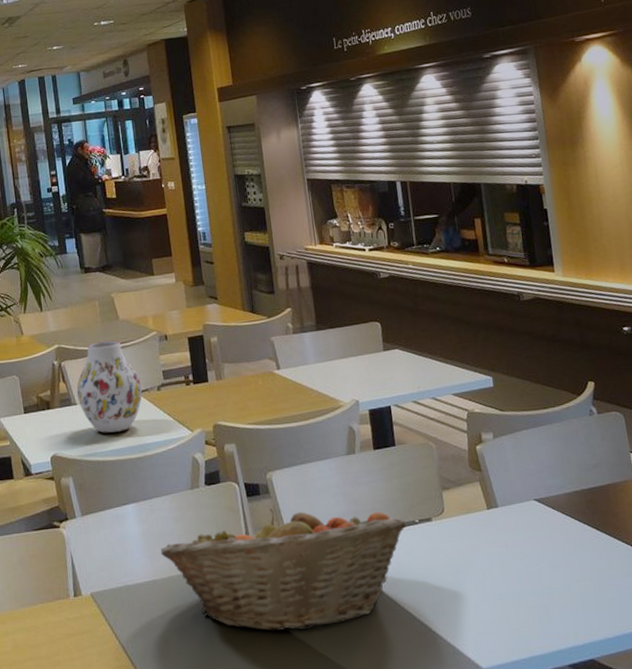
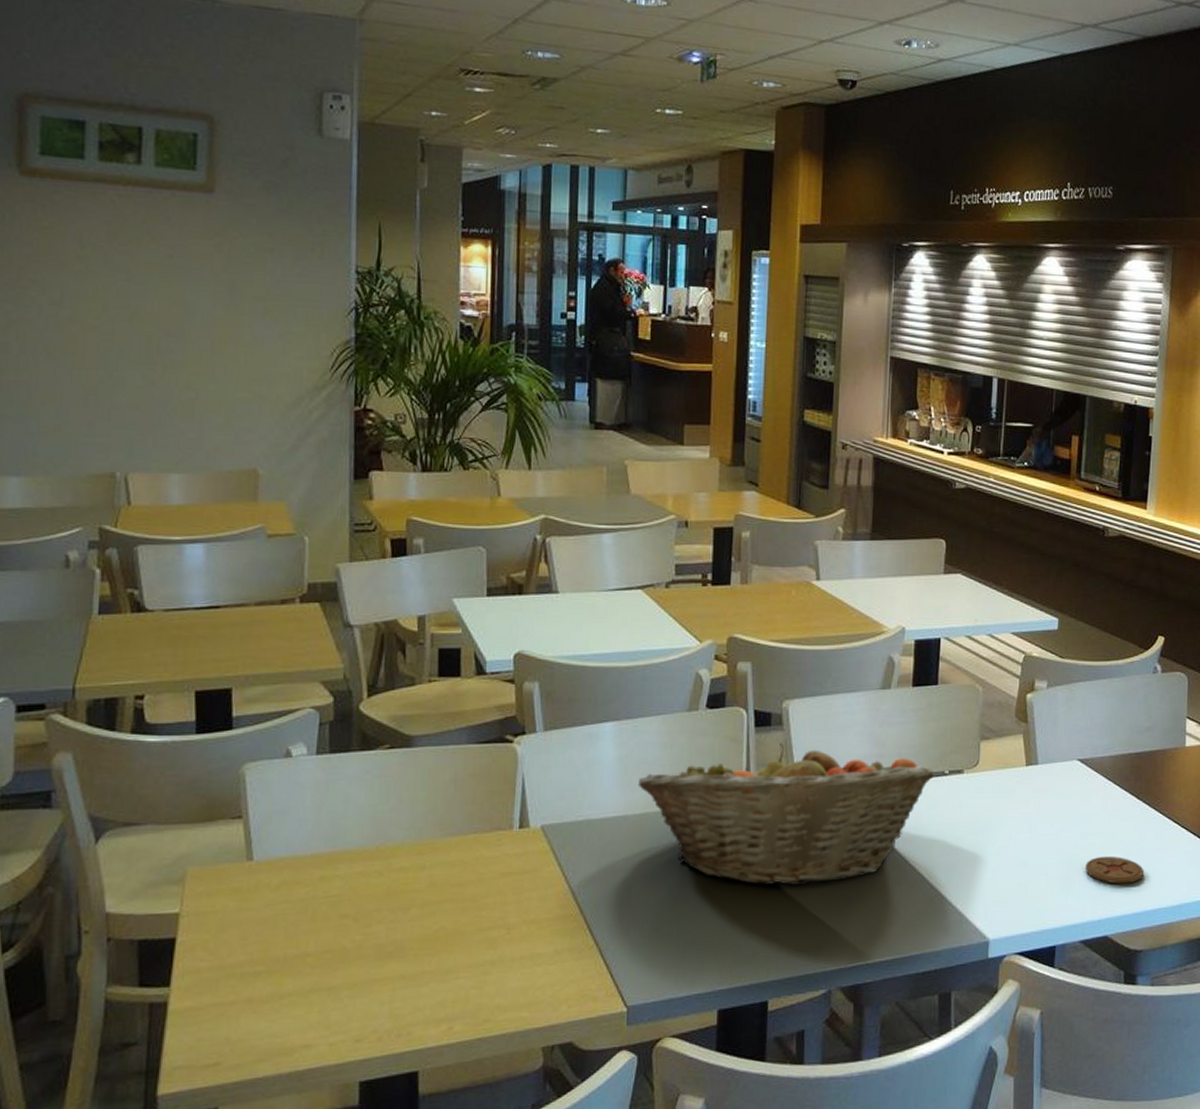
vase: present [76,340,142,433] -> none [560,518,646,632]
coaster: none [560,584,619,611] -> present [1085,856,1145,884]

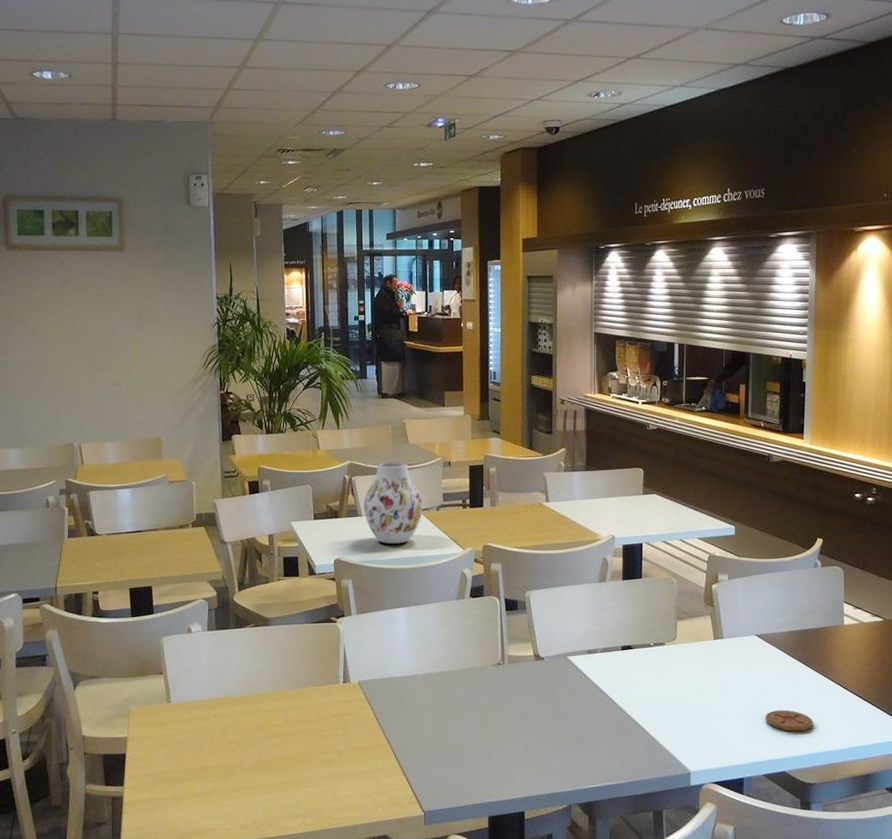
vase: none [560,518,646,632] -> present [363,462,422,544]
fruit basket: present [637,743,934,886] -> none [423,622,642,728]

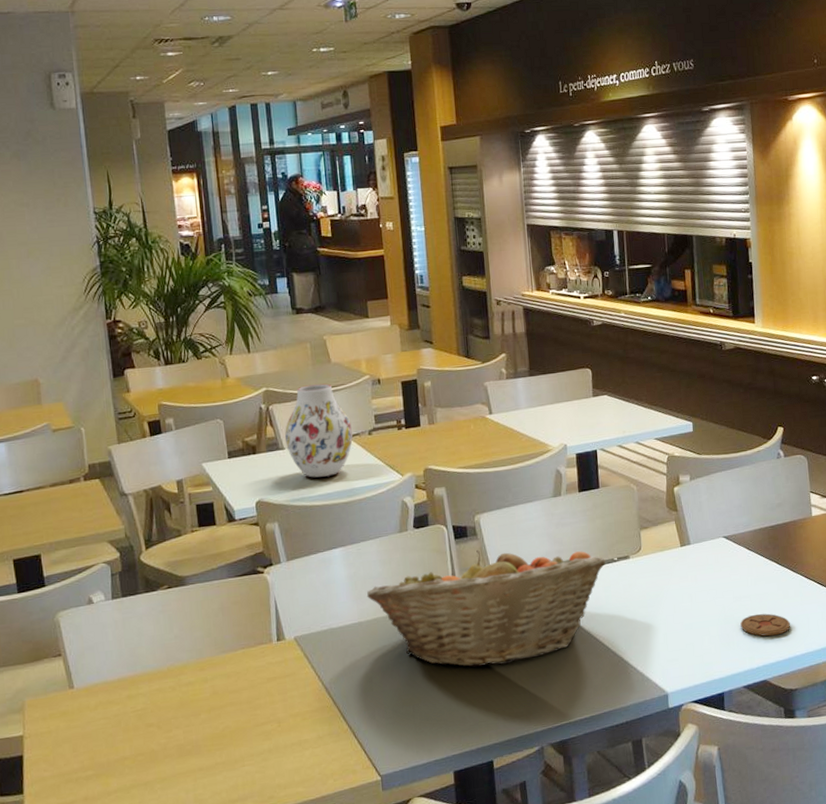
fruit basket: none [423,622,642,728] -> present [366,550,606,667]

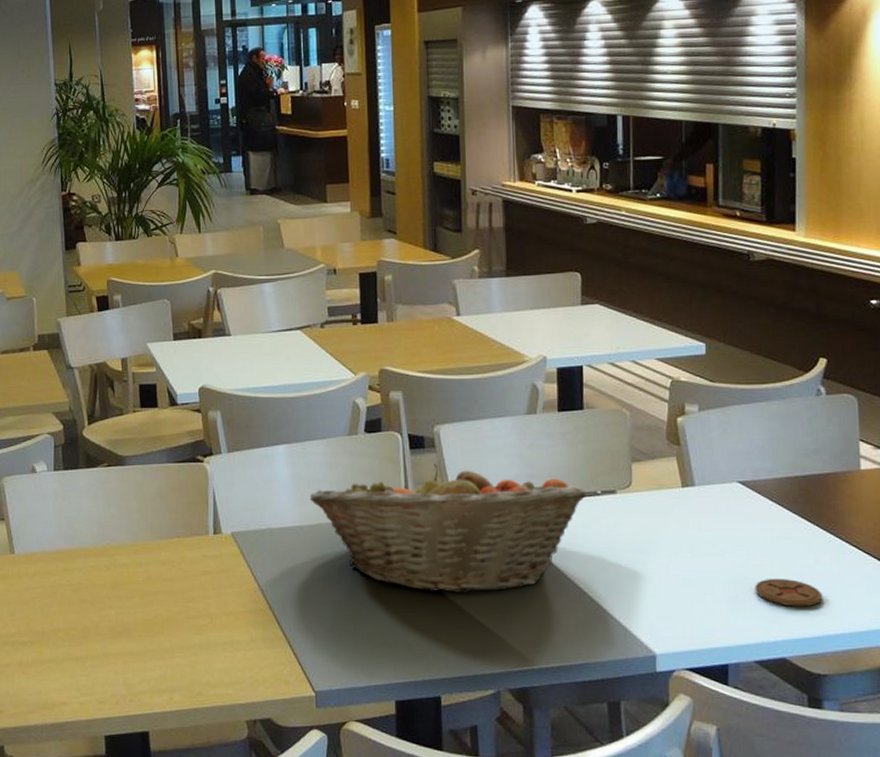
vase: present [284,383,353,478] -> none [231,270,303,368]

